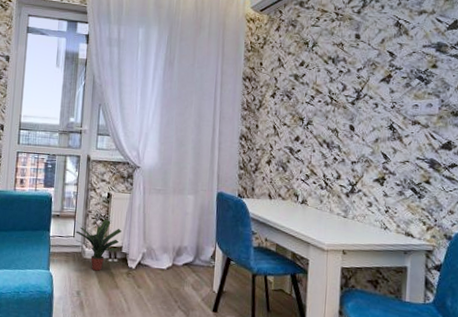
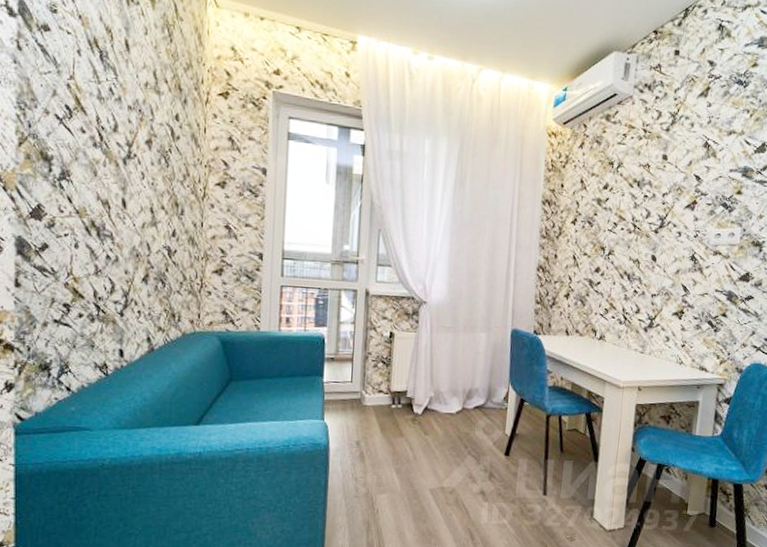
potted plant: present [71,218,122,271] -> none [348,361,406,419]

